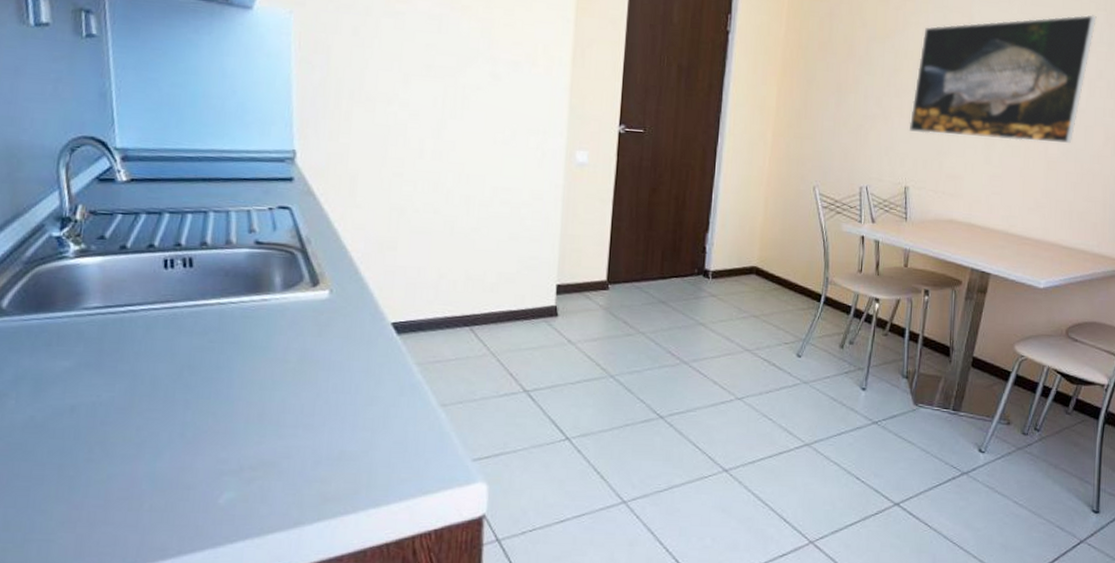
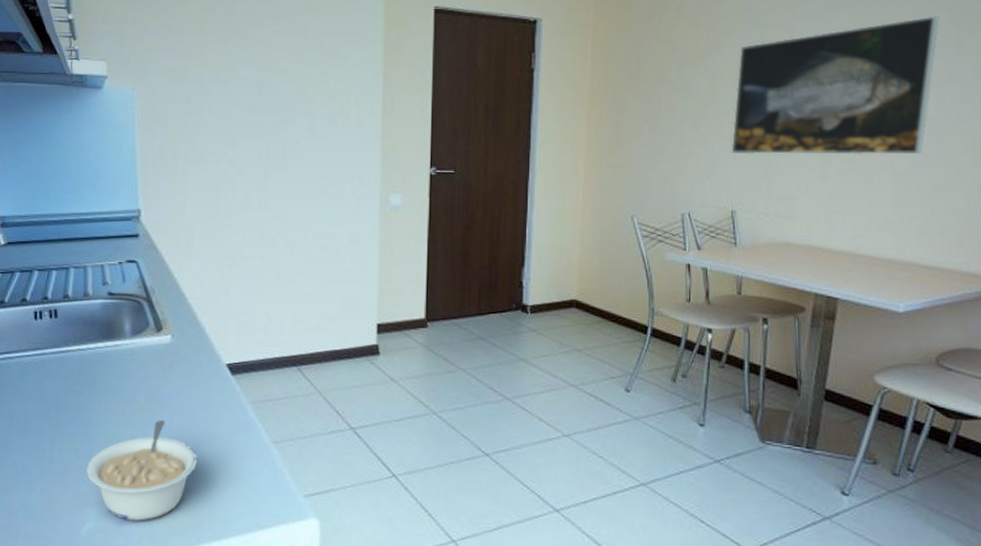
legume: none [226,382,356,489] -> present [87,420,197,521]

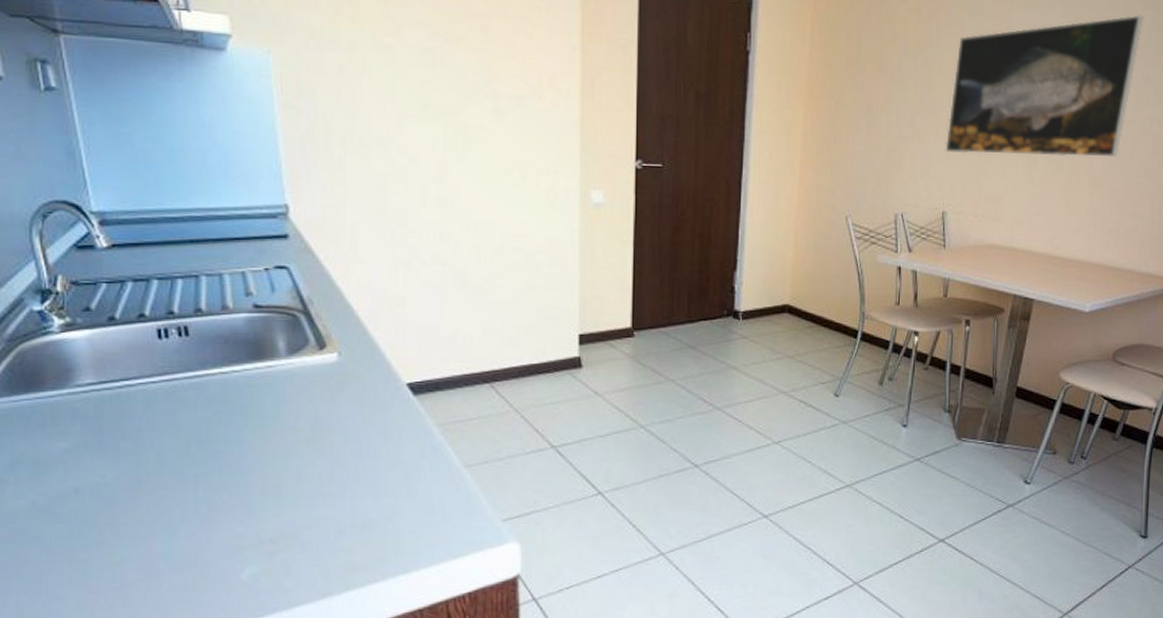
legume: present [87,420,197,521] -> none [243,449,377,561]

